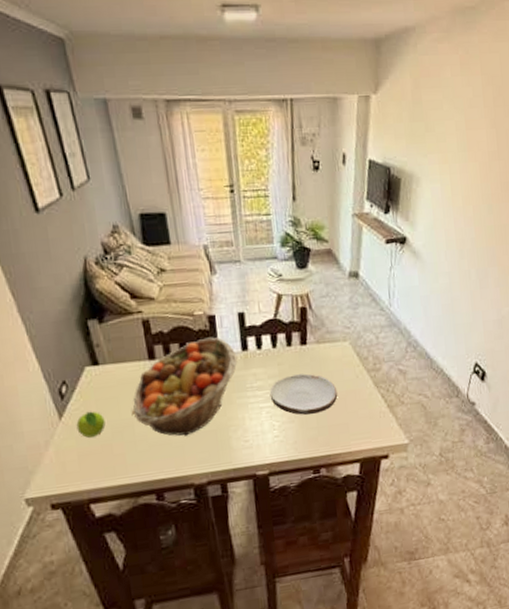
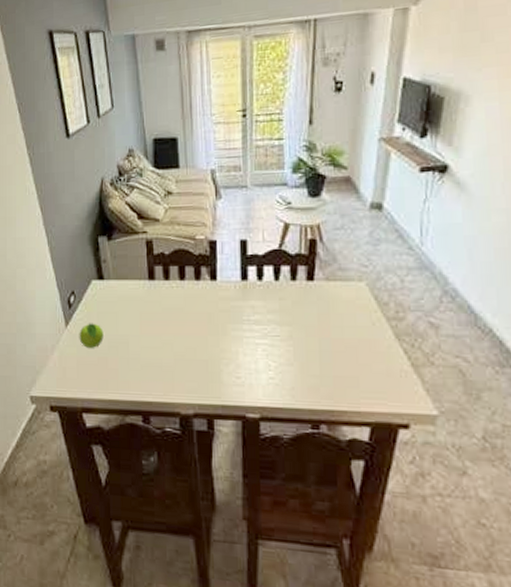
fruit basket: present [133,337,238,436] -> none [129,263,236,362]
plate: present [269,373,338,415] -> none [267,313,348,361]

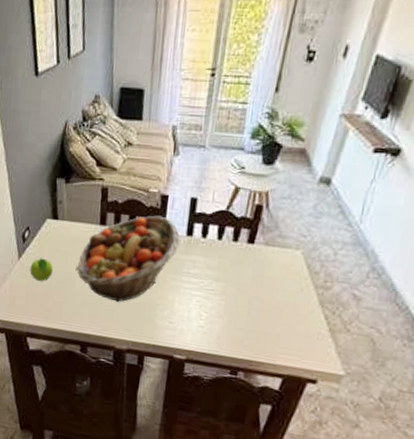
fruit basket: none [129,263,236,362] -> present [77,215,181,302]

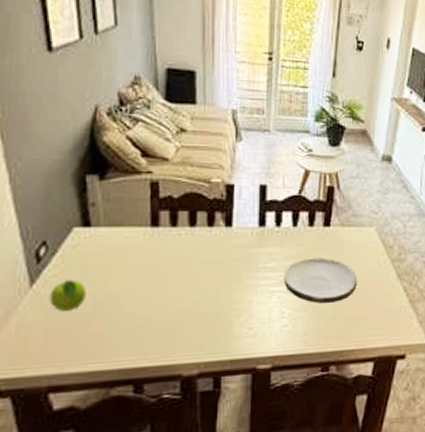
fruit basket: present [77,215,181,302] -> none [122,208,253,318]
plate: none [204,270,276,316] -> present [283,258,358,304]

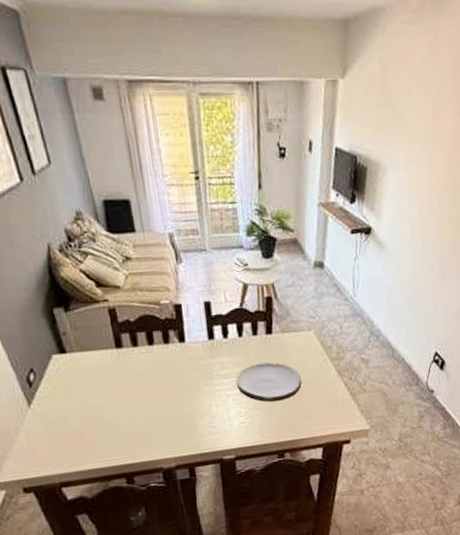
fruit: present [49,279,87,311] -> none [45,398,75,424]

